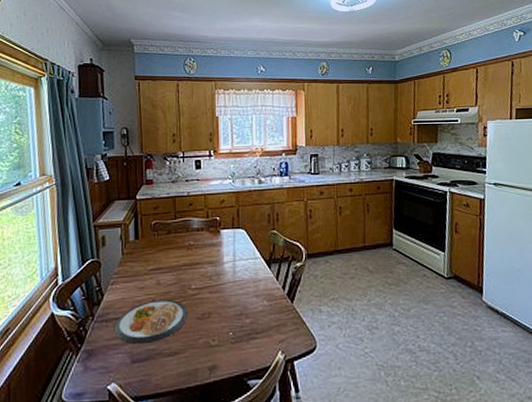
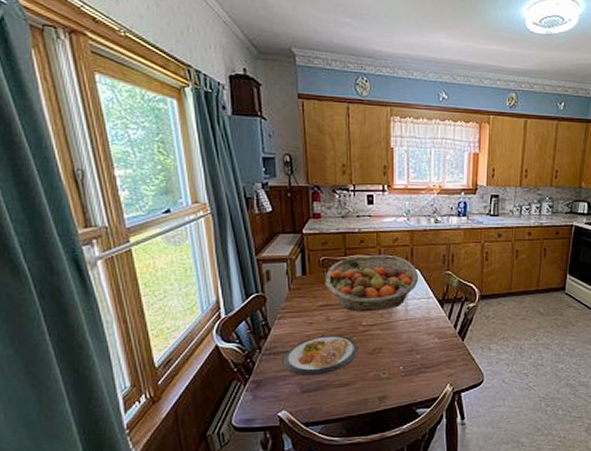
fruit basket: none [156,216,246,275] -> present [325,254,419,312]

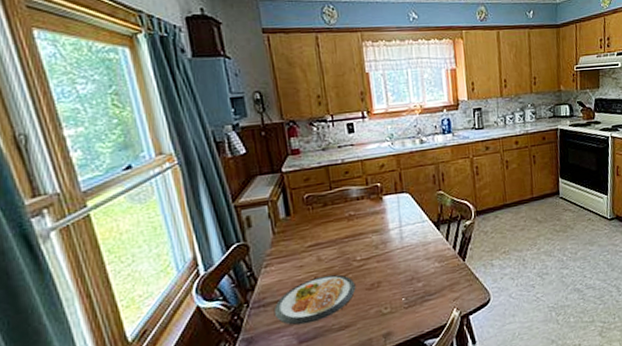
fruit basket: present [325,254,419,312] -> none [311,182,411,248]

